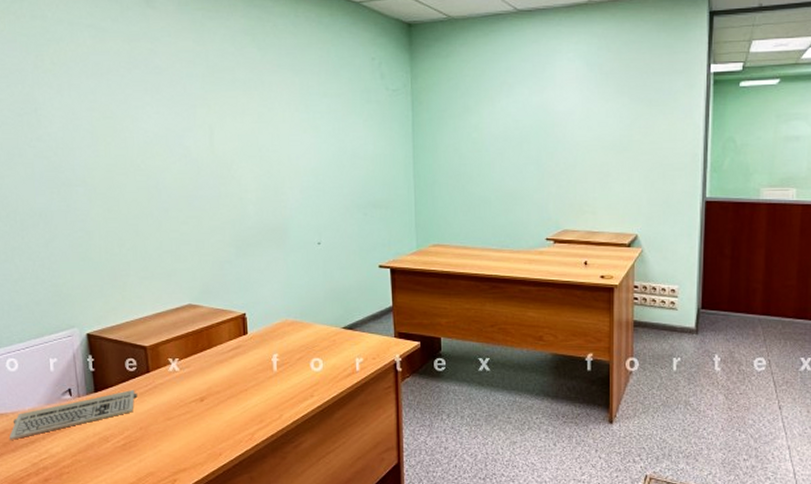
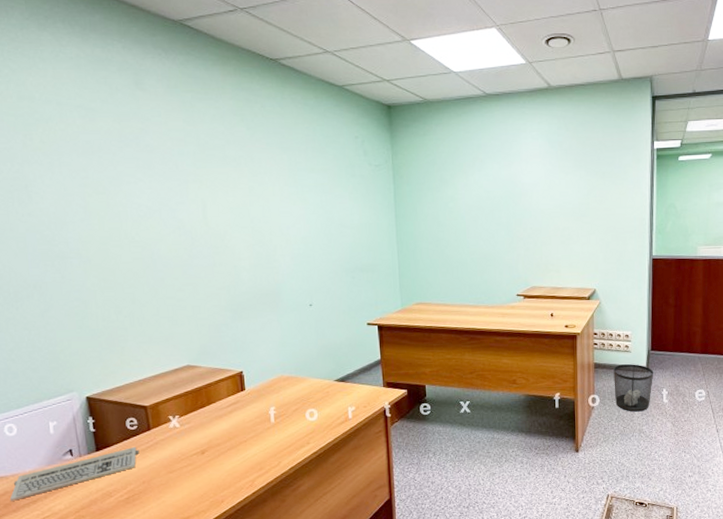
waste bin: none [656,324,704,380] -> present [613,364,654,412]

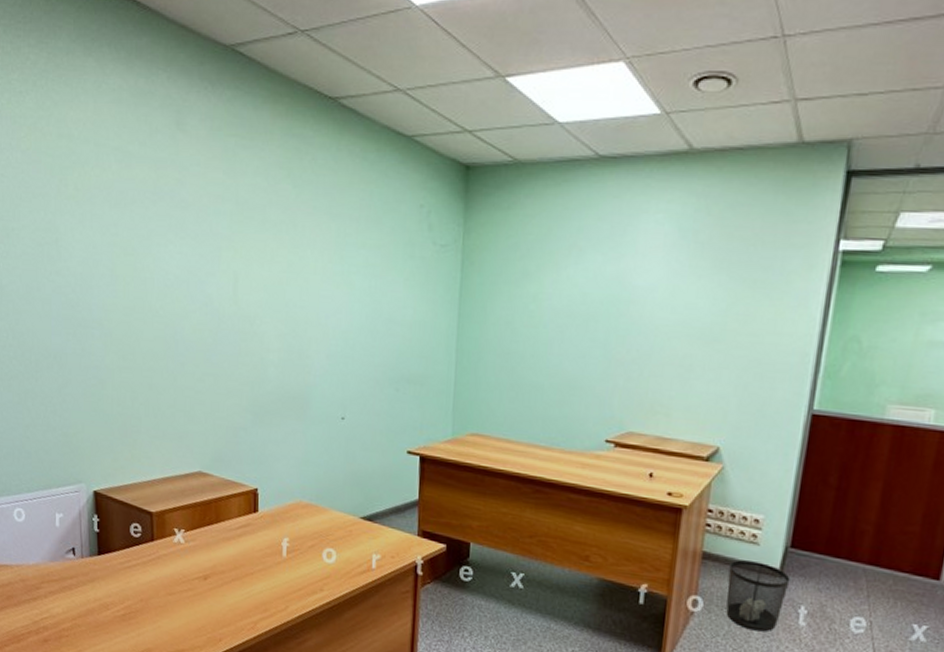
computer keyboard: present [9,447,140,501] -> none [12,557,141,594]

